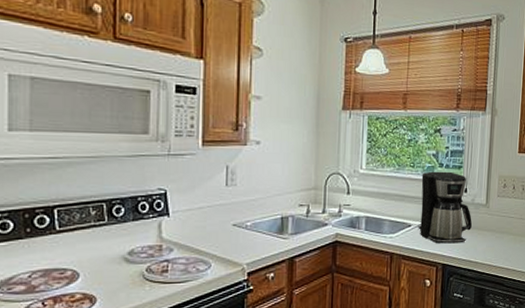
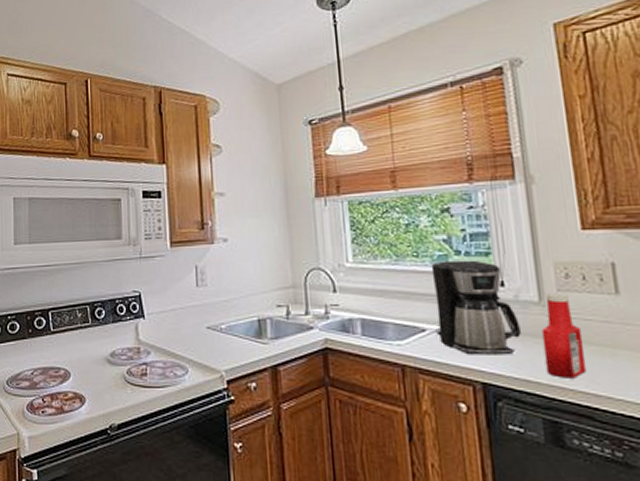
ketchup bottle: none [482,198,507,259] -> present [541,293,587,379]

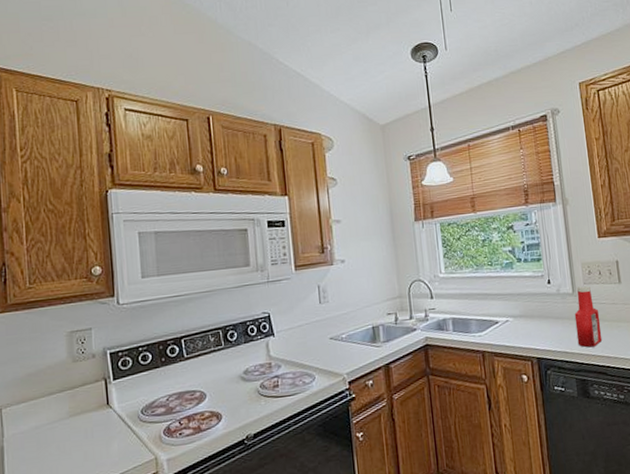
coffee maker: present [431,260,521,355] -> none [501,265,561,337]

